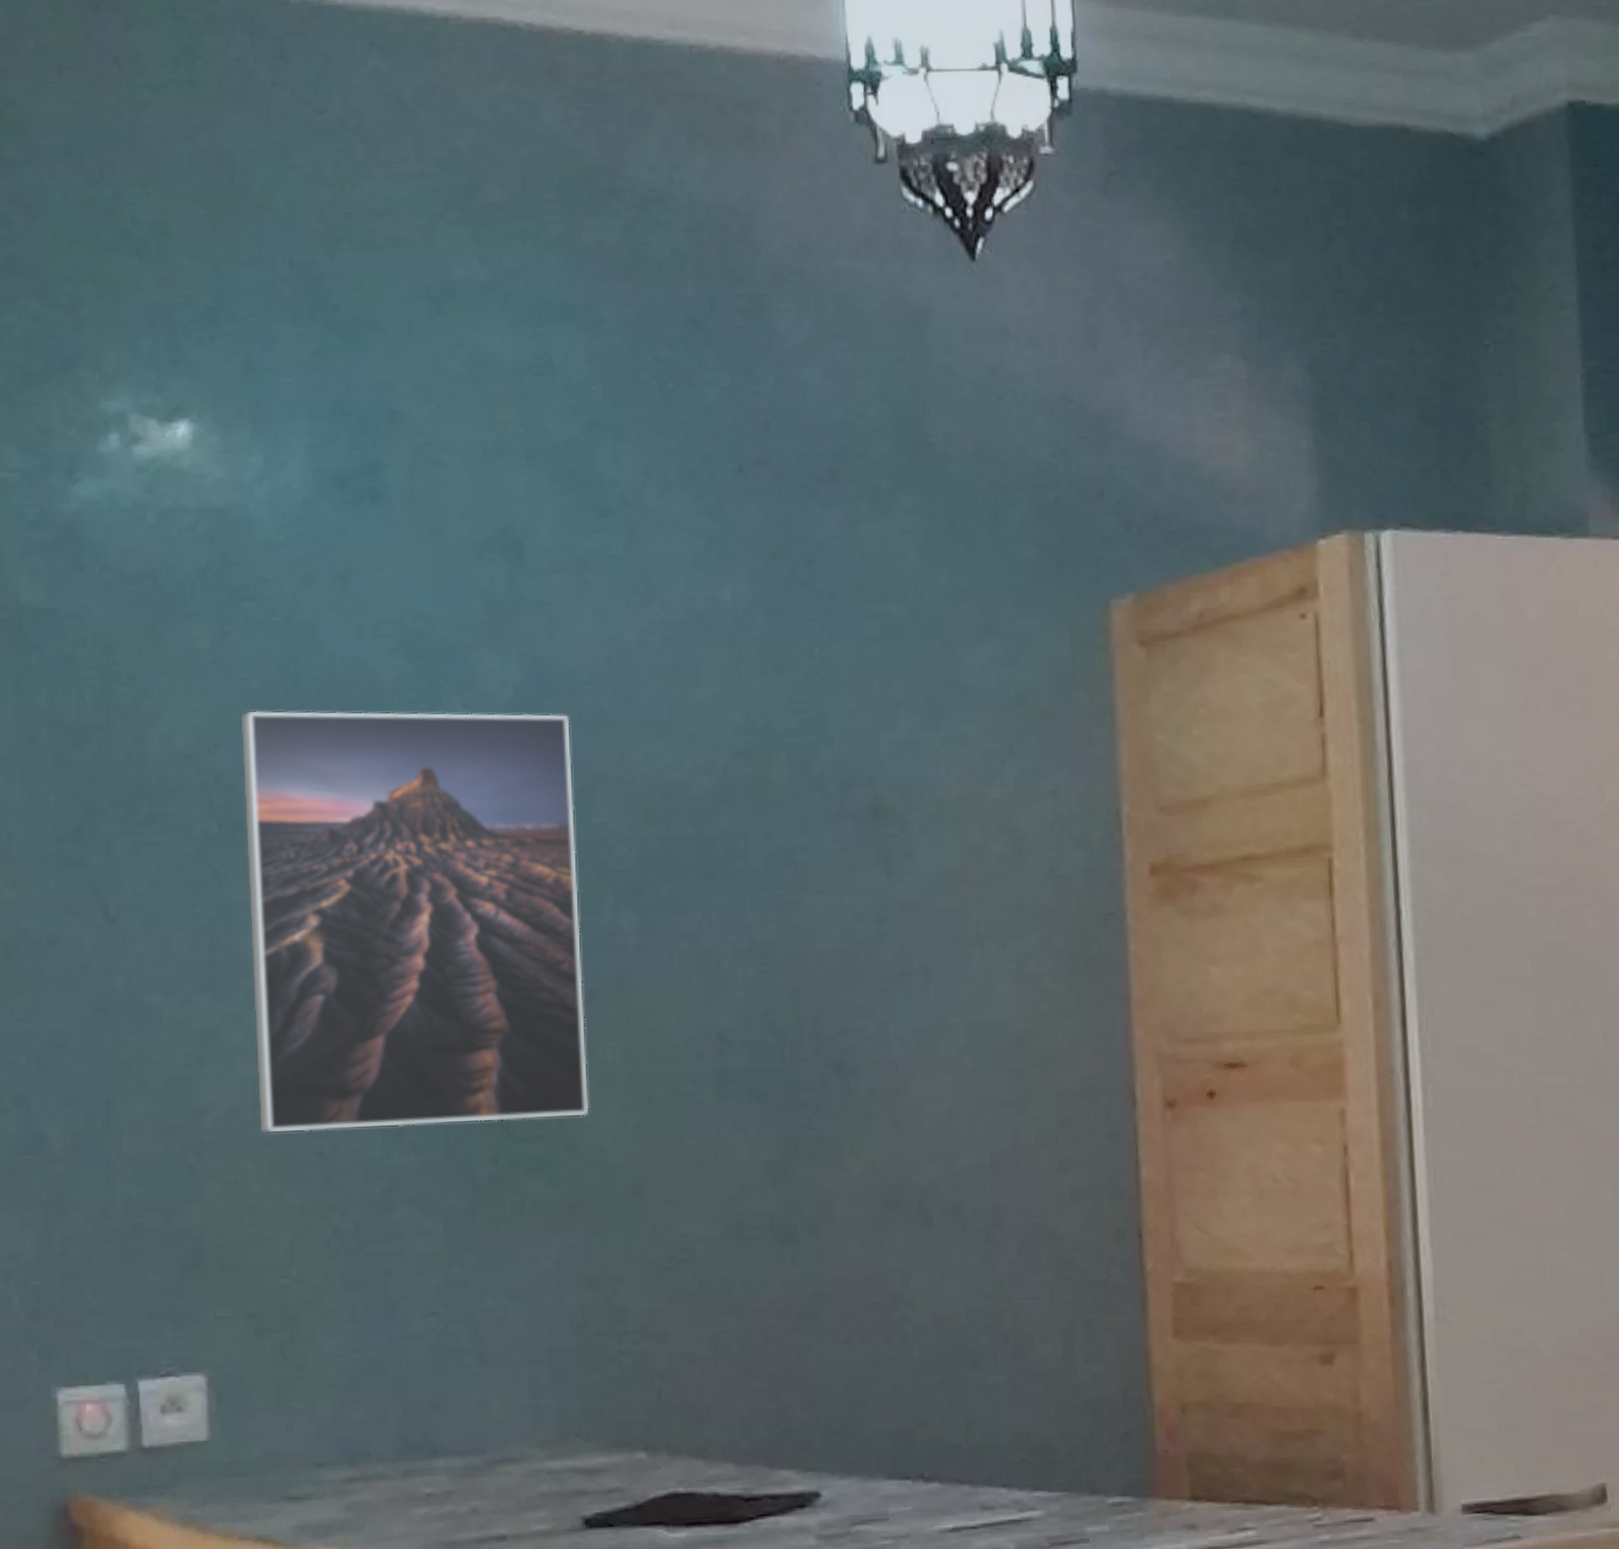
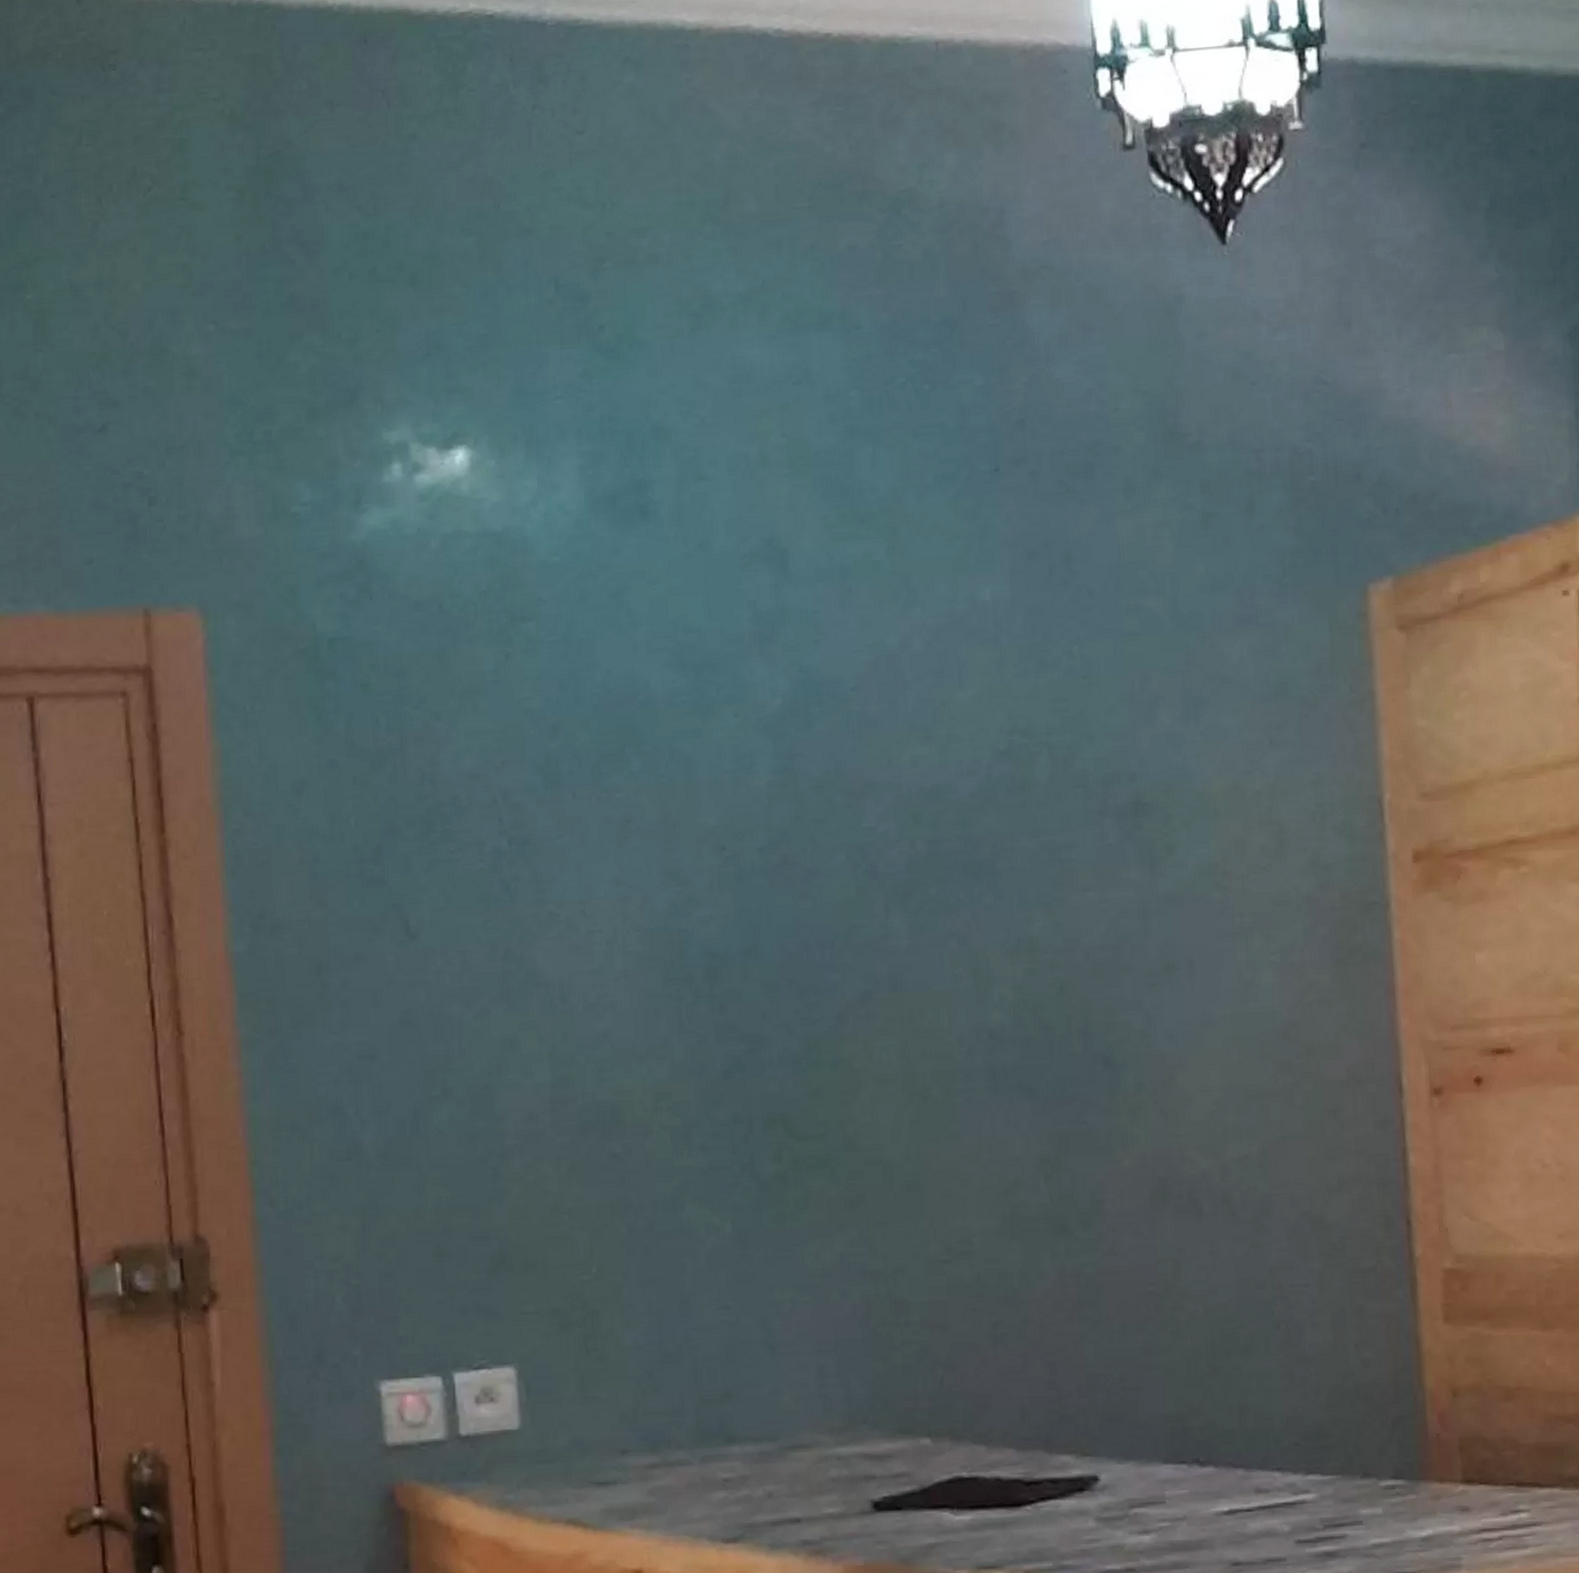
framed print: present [240,710,589,1132] -> none [525,721,867,1136]

